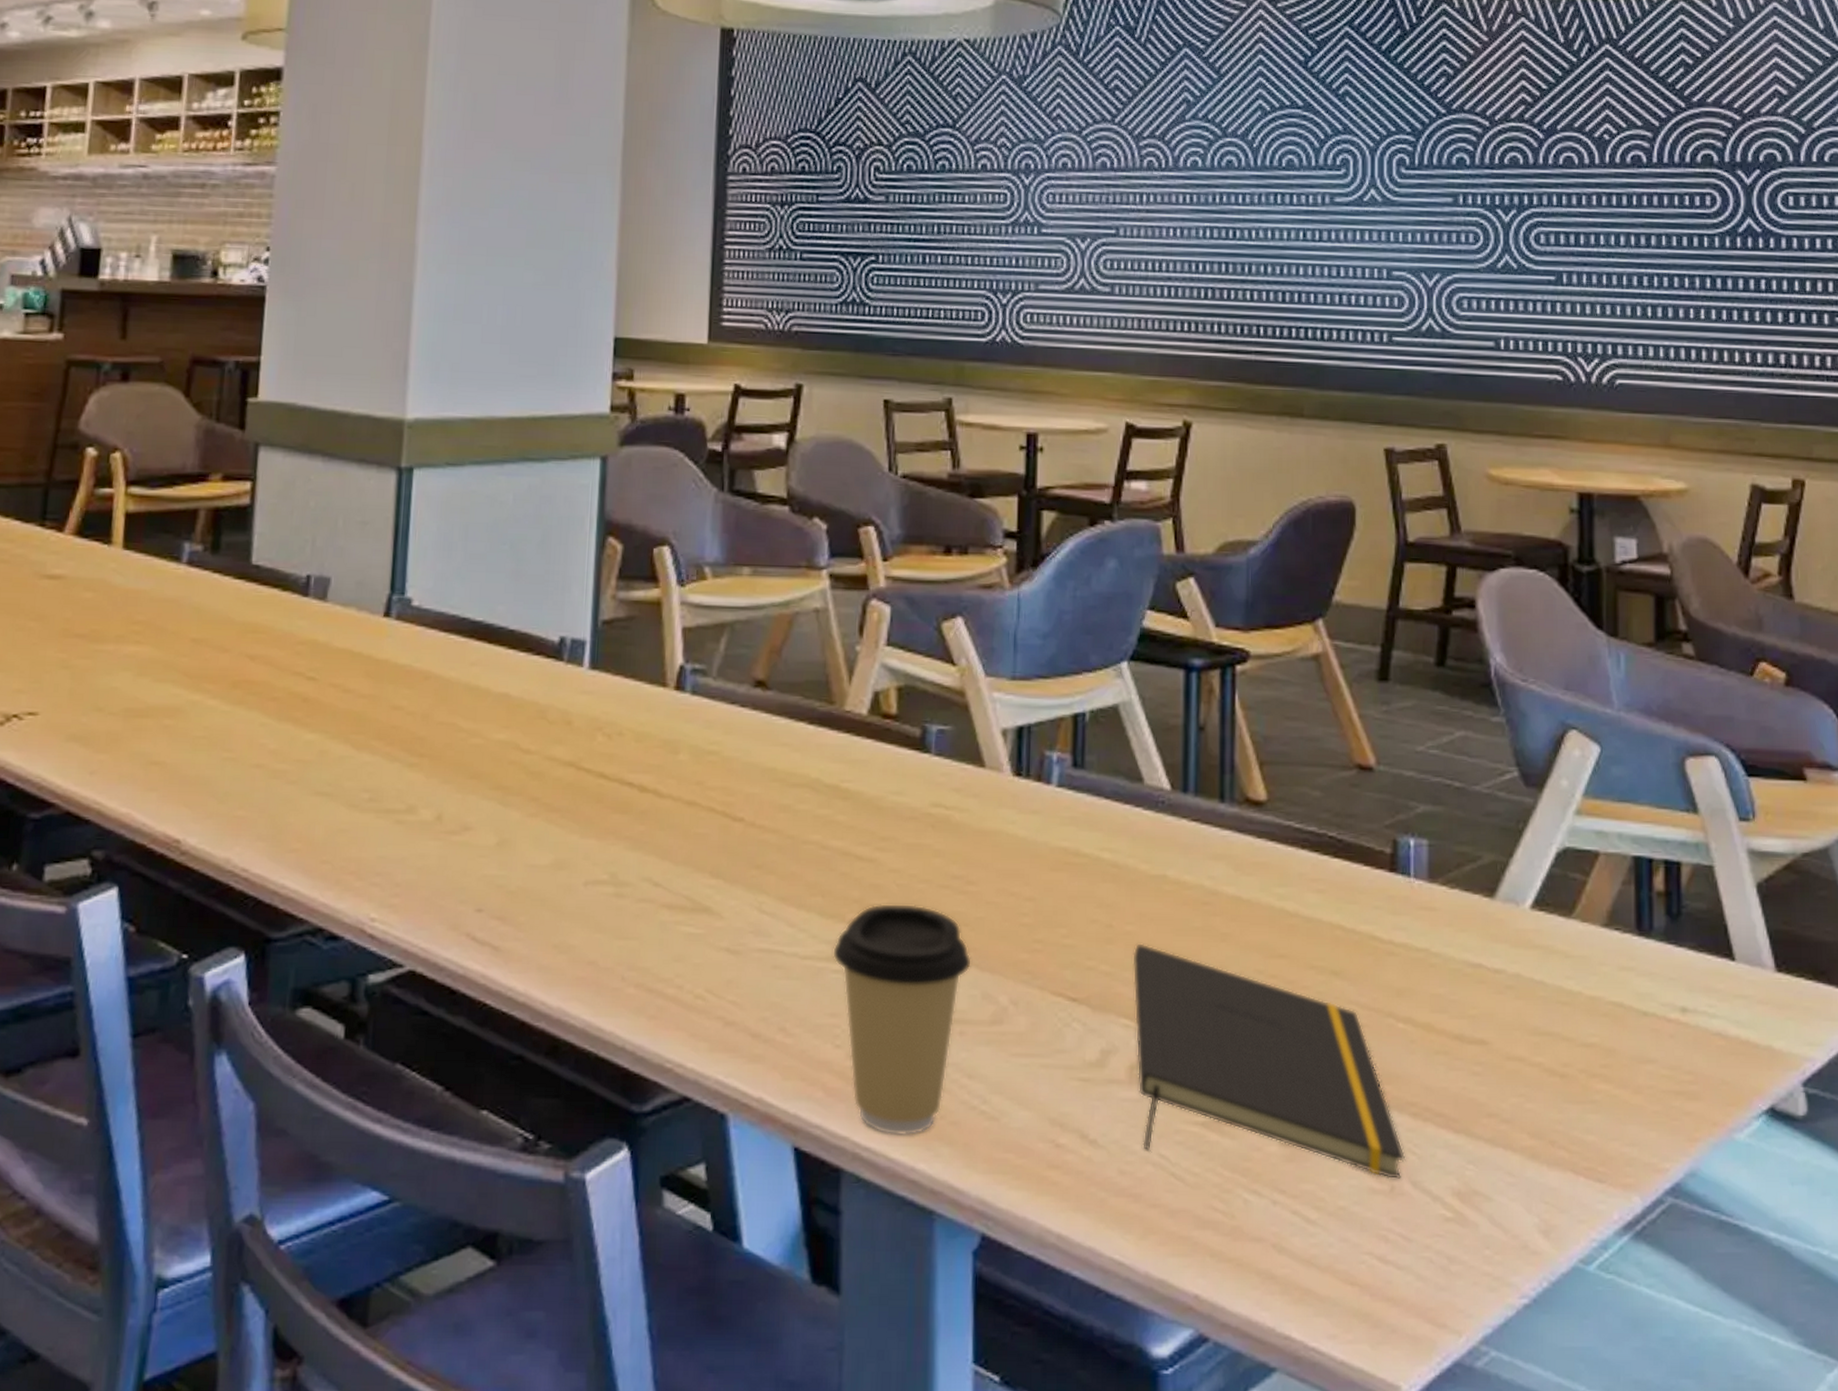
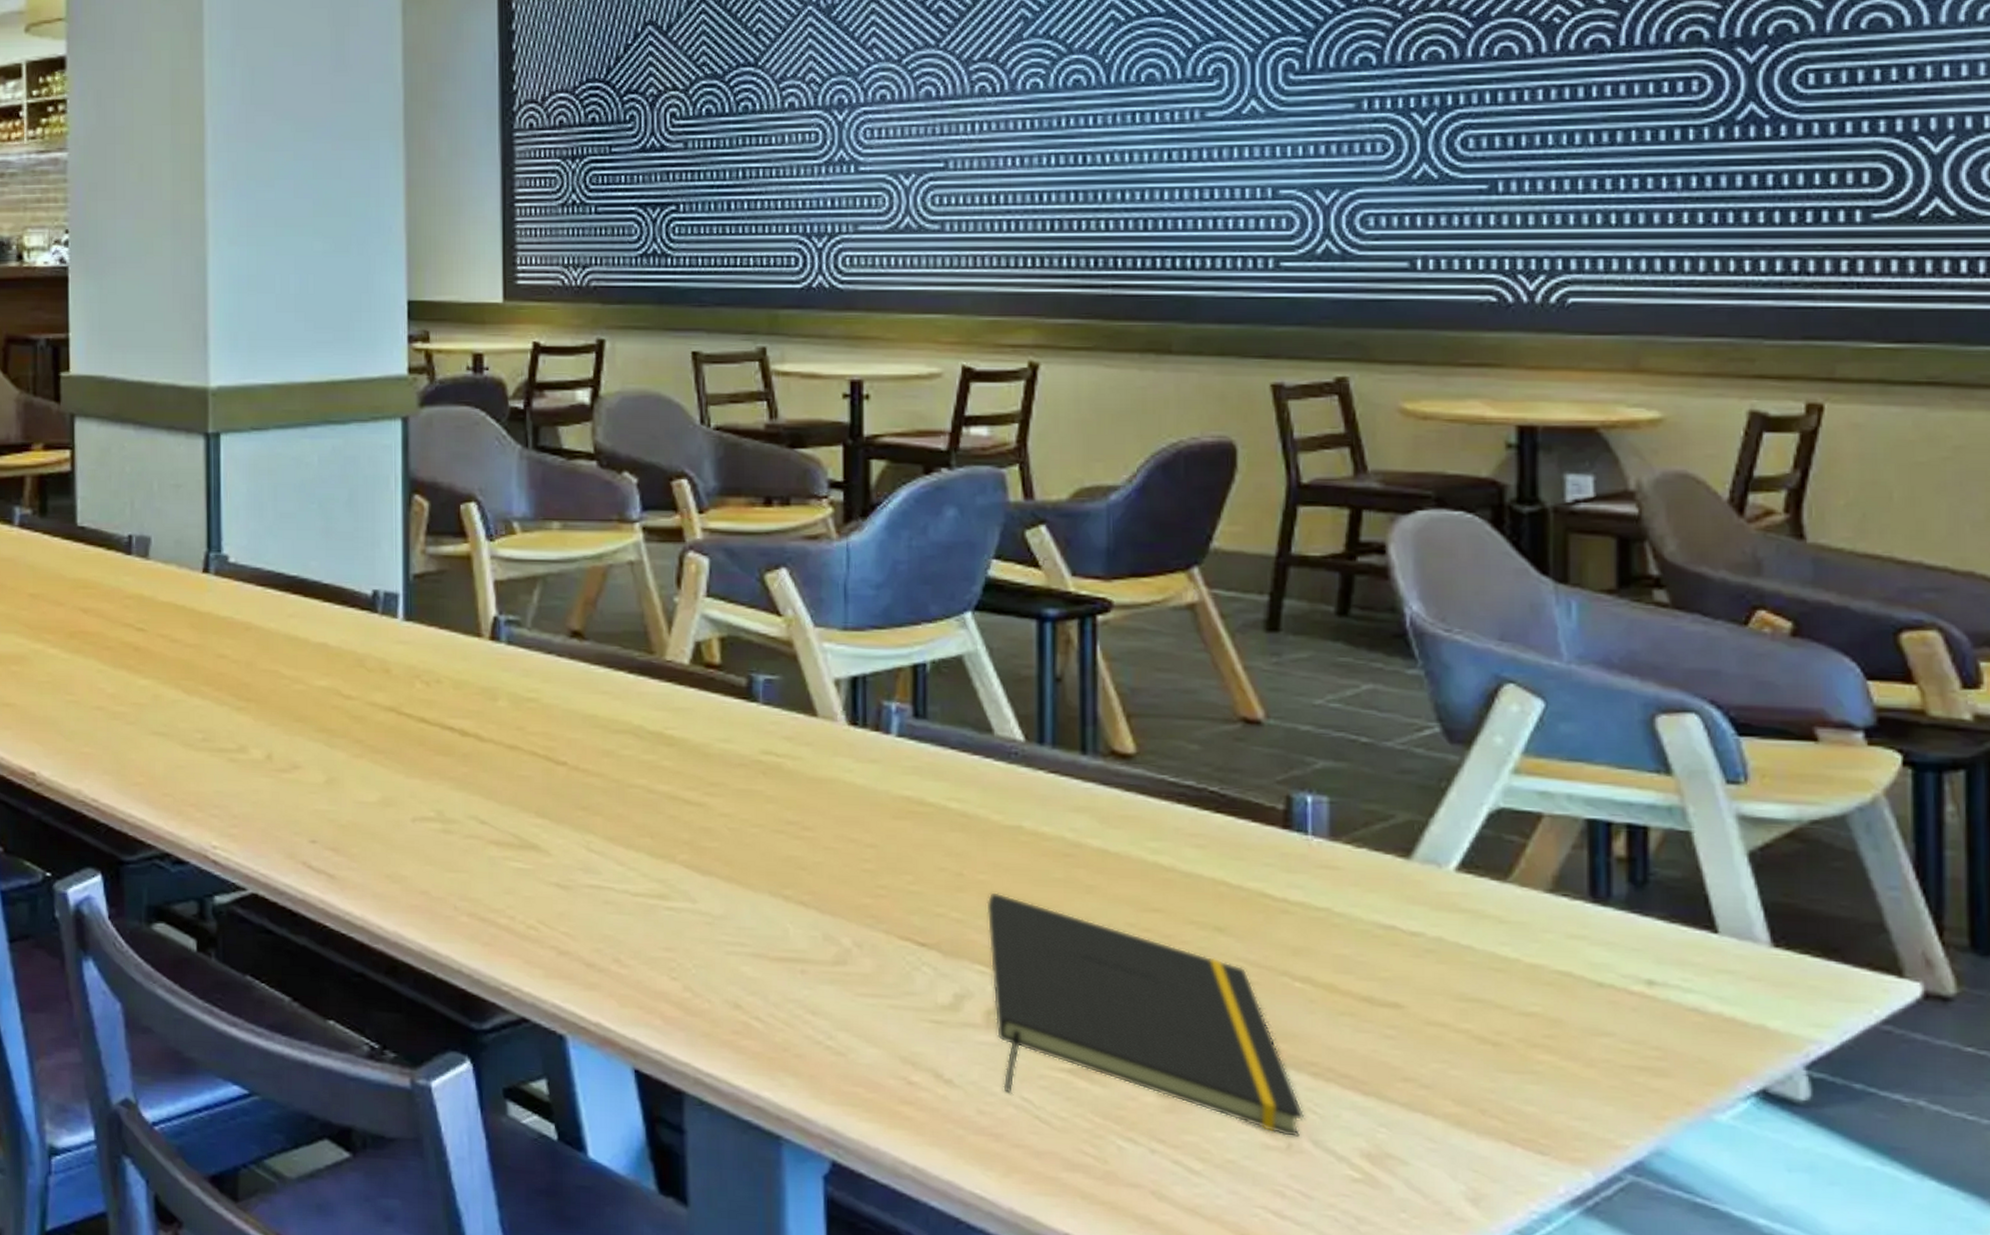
coffee cup: present [832,903,971,1136] -> none [663,845,810,1066]

